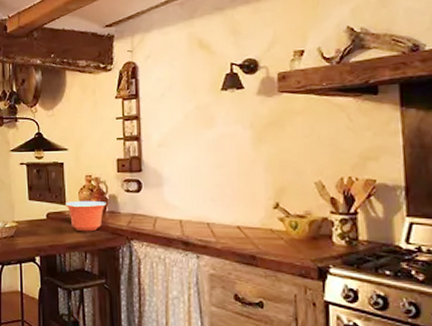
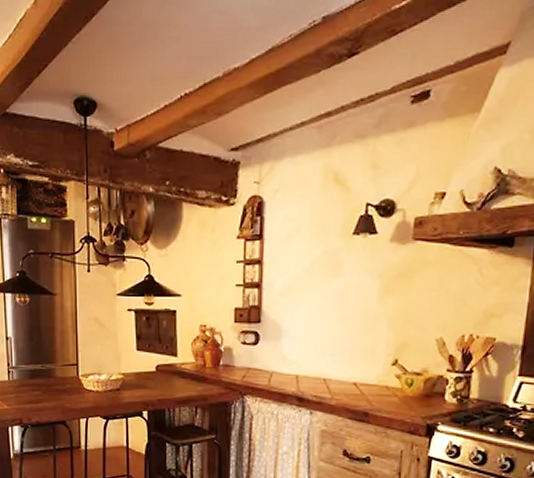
mixing bowl: present [66,200,106,232] -> none [177,352,221,386]

